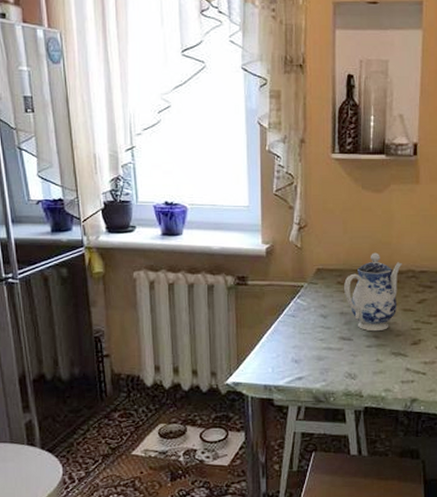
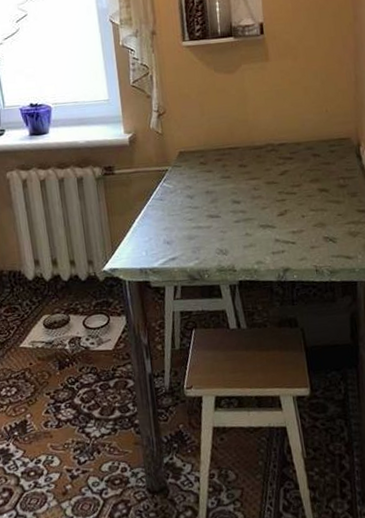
teapot: present [344,252,402,332] -> none [207,130,261,207]

